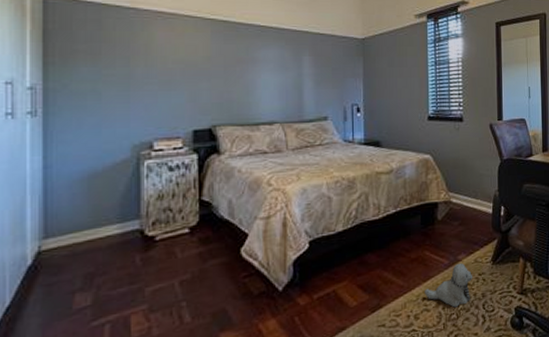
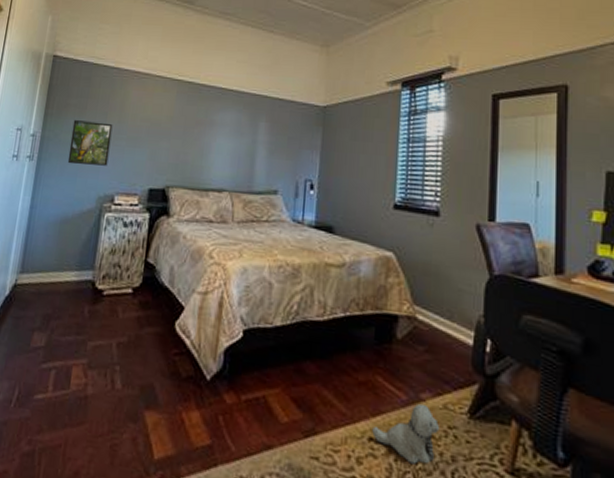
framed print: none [85,68,139,116] -> present [67,120,113,166]

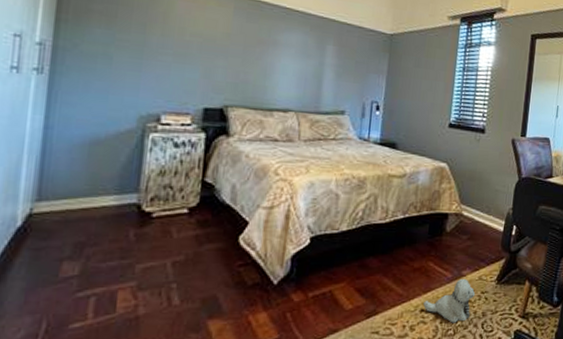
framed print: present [67,120,113,166] -> none [94,29,155,83]

